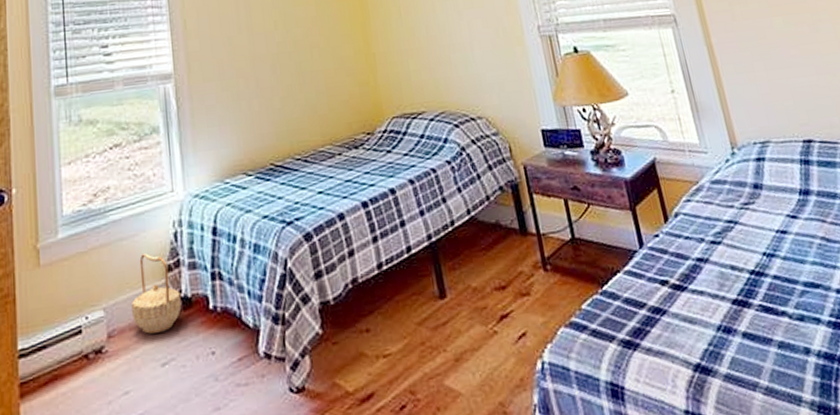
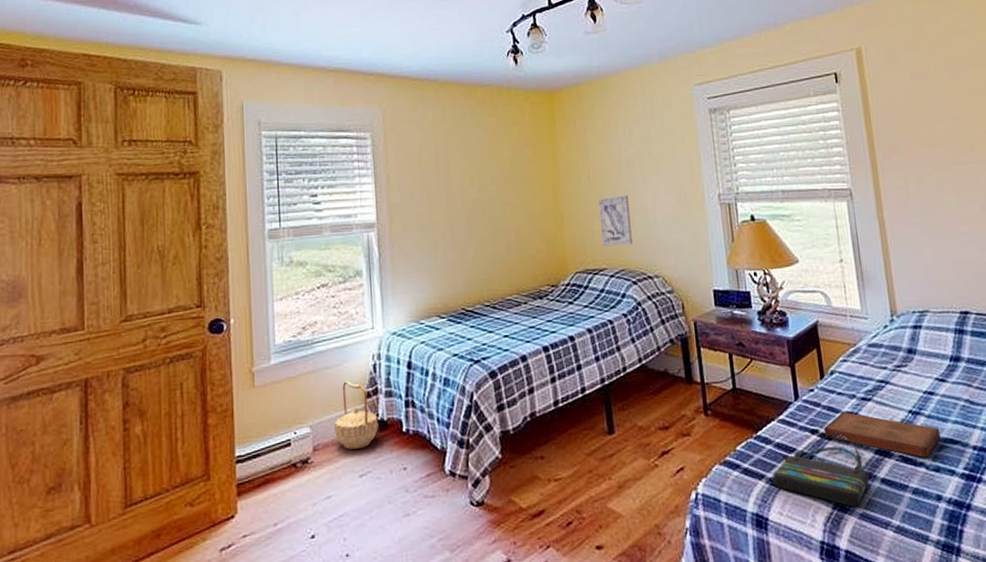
wall art: none [412,31,451,88] -> present [598,195,633,247]
tote bag: none [623,283,734,368] -> present [772,433,874,507]
book: none [675,258,801,306] -> present [824,412,941,458]

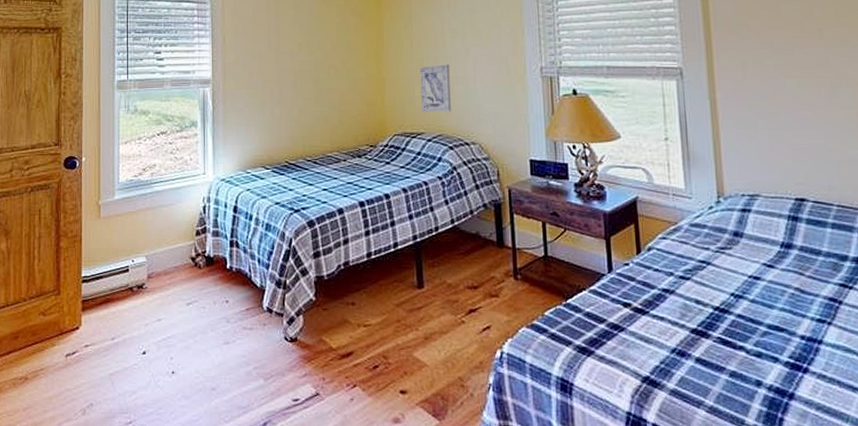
basket: present [335,381,378,450] -> none [167,219,205,280]
tote bag: present [772,433,874,507] -> none [579,309,689,382]
book: present [824,412,941,458] -> none [638,288,765,342]

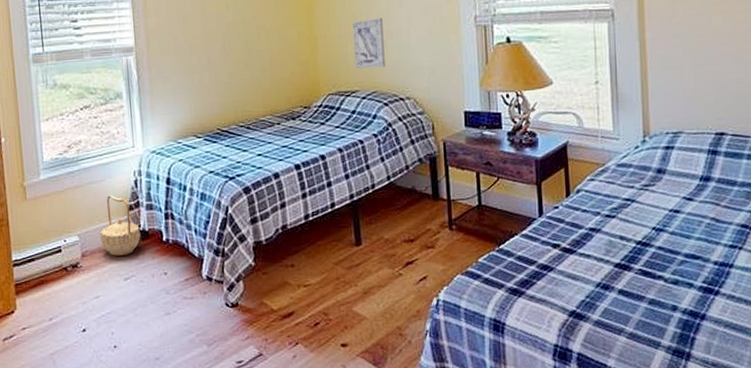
basket: none [167,219,205,280] -> present [100,195,141,256]

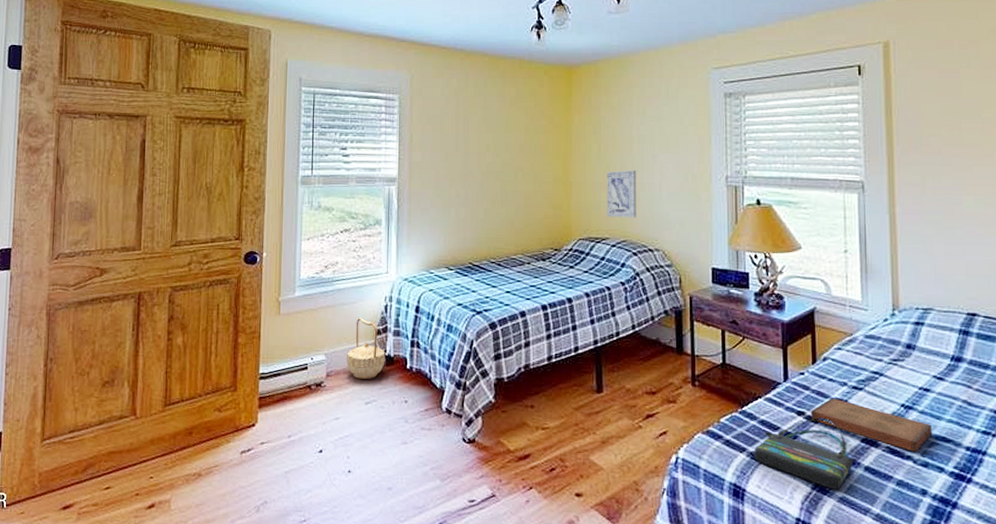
tote bag: none [511,248,612,315] -> present [753,417,858,490]
book: none [566,228,682,272] -> present [812,398,933,452]

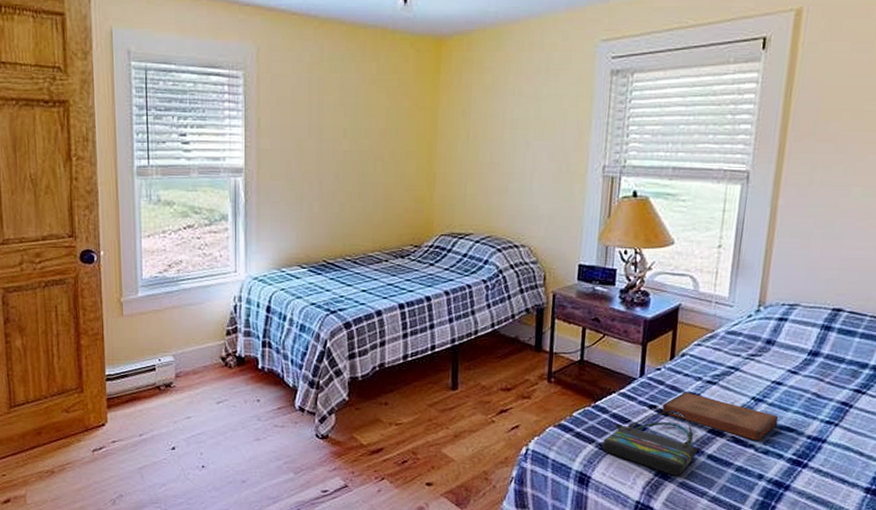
basket: present [347,318,385,379] -> none [196,319,236,379]
wall art: present [607,170,636,218] -> none [472,159,507,212]

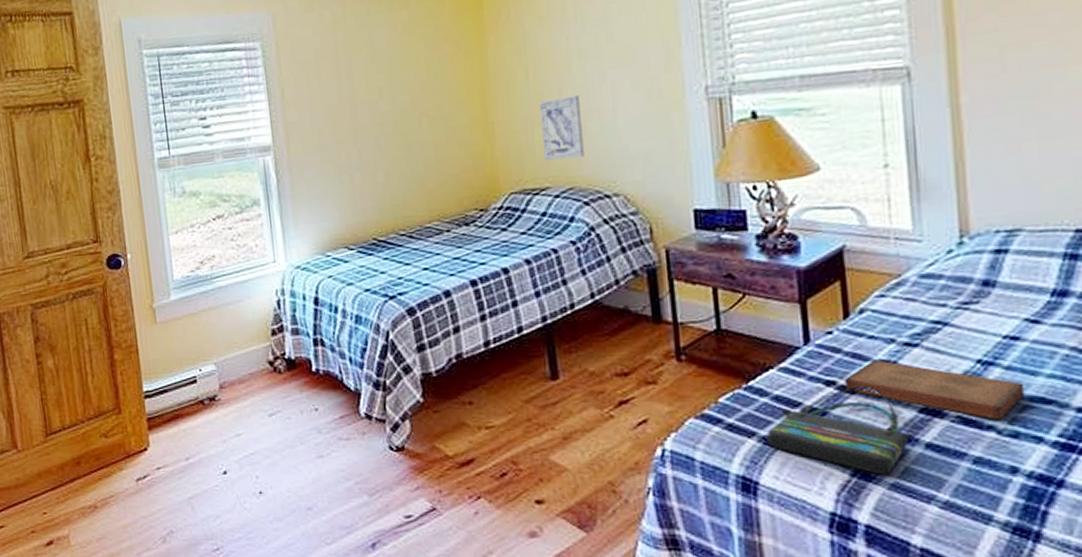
wall art: none [472,159,507,212] -> present [540,95,584,161]

